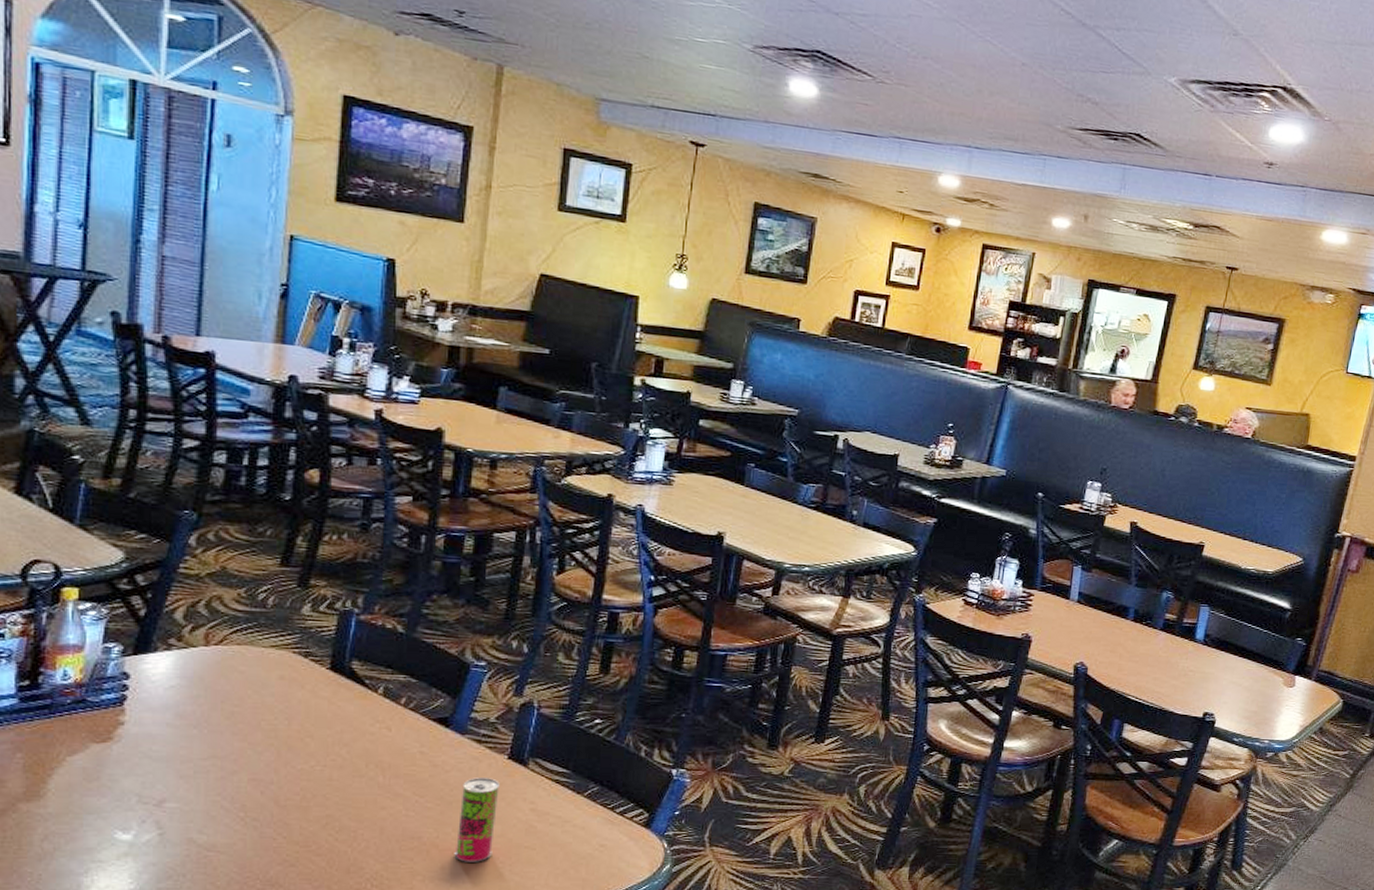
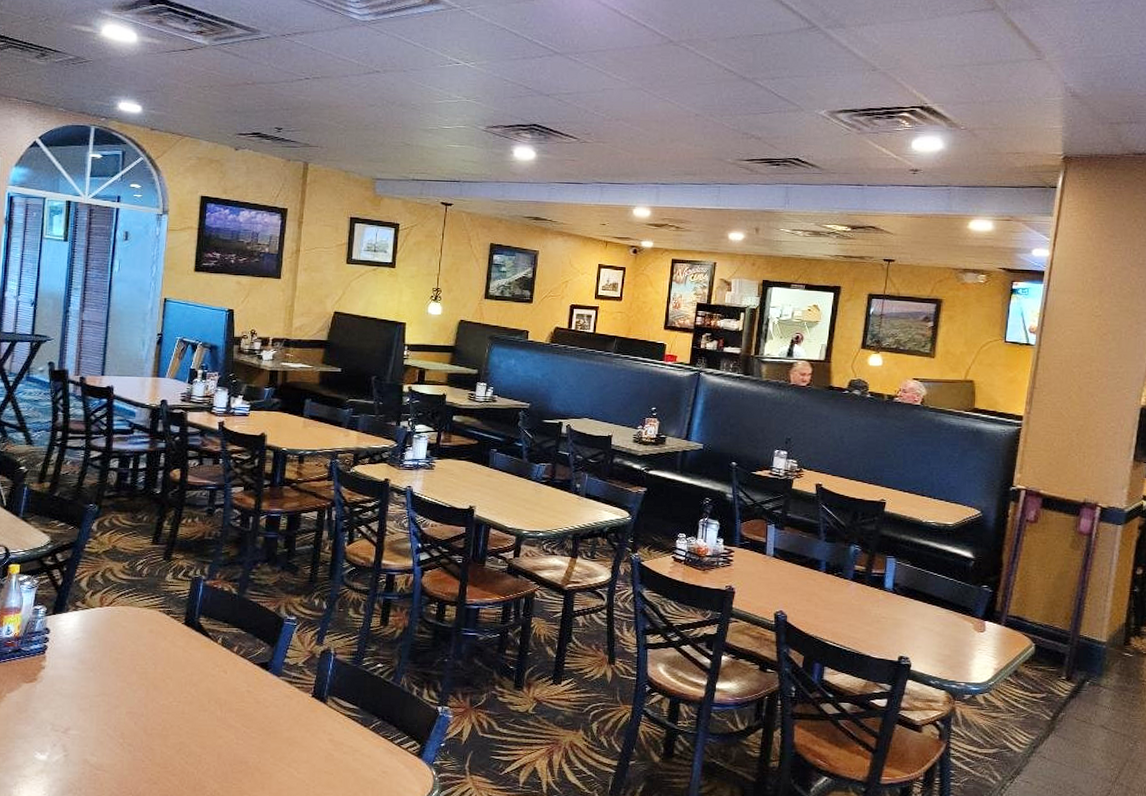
beverage can: present [454,777,500,862] -> none [272,712,306,784]

